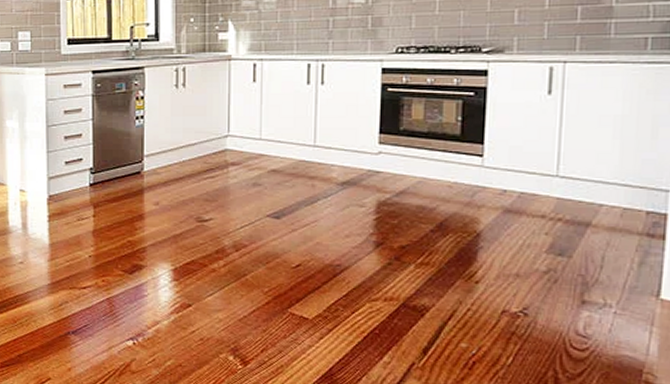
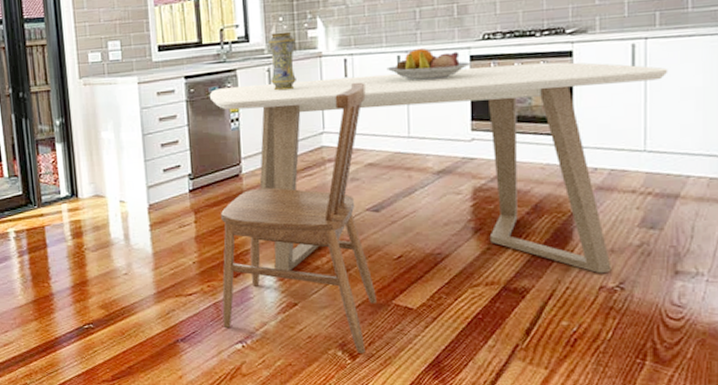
dining table: none [115,80,587,298] -> present [209,61,668,274]
dining chair: none [115,87,273,360] -> present [221,82,378,353]
vase: none [178,33,206,91] -> present [268,31,296,91]
fruit bowl: none [296,58,383,91] -> present [386,48,471,81]

